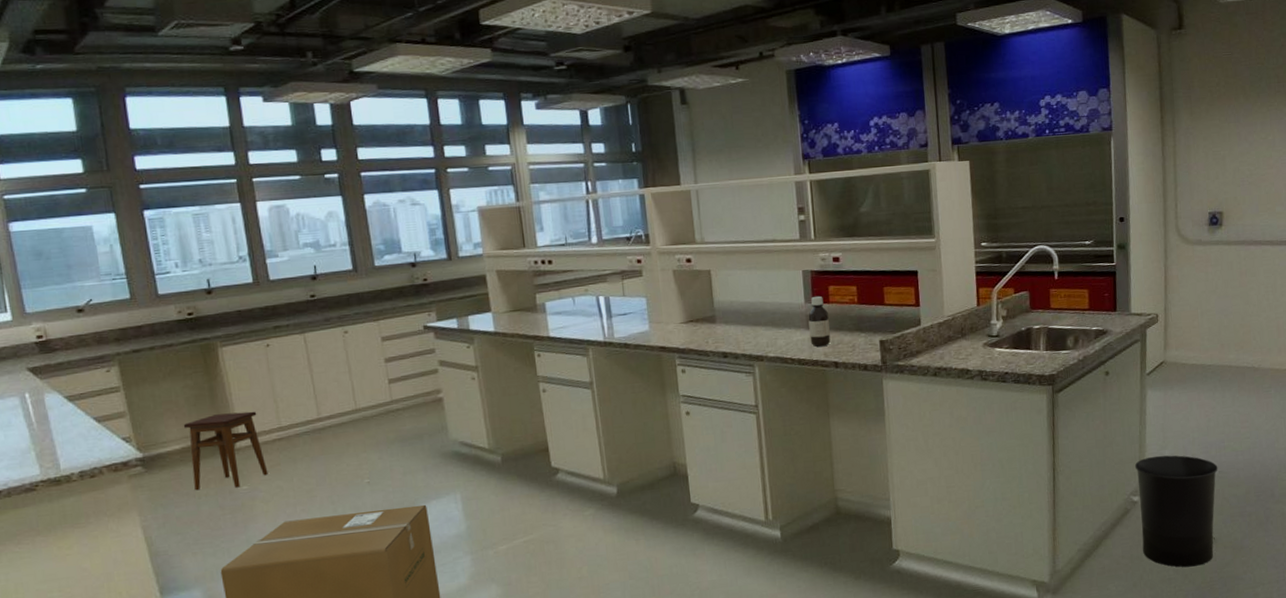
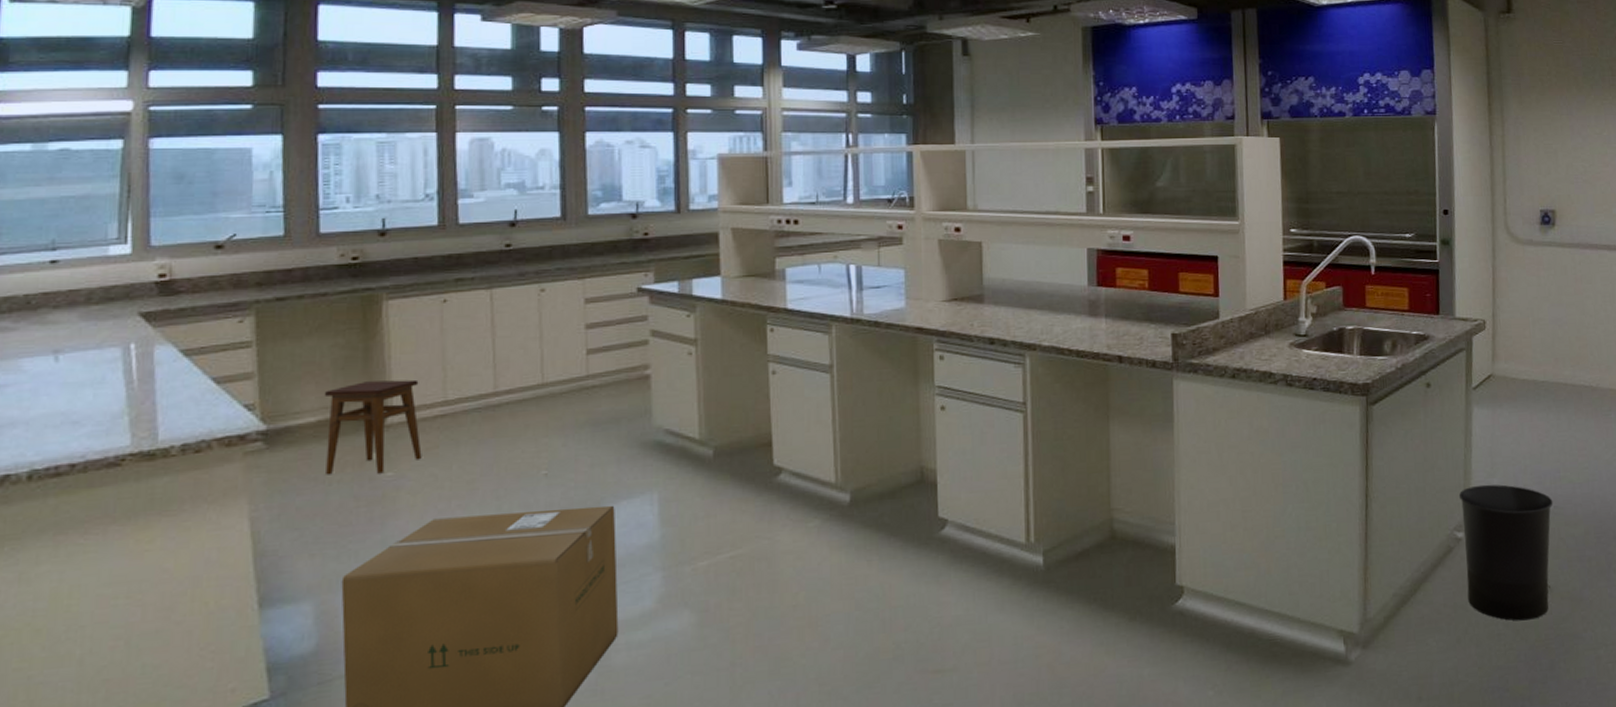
bottle: present [808,296,831,347] -> none [1091,278,1115,337]

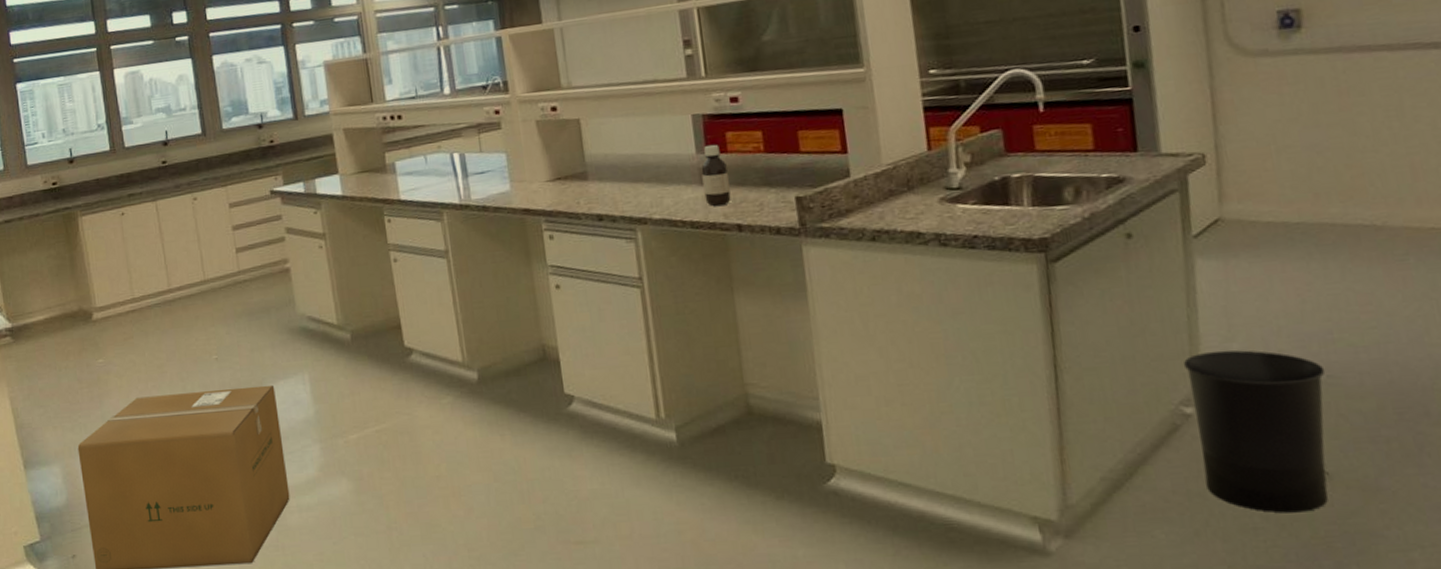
stool: present [324,379,422,475] -> none [46,281,122,363]
bottle: none [1091,278,1115,337] -> present [701,144,731,206]

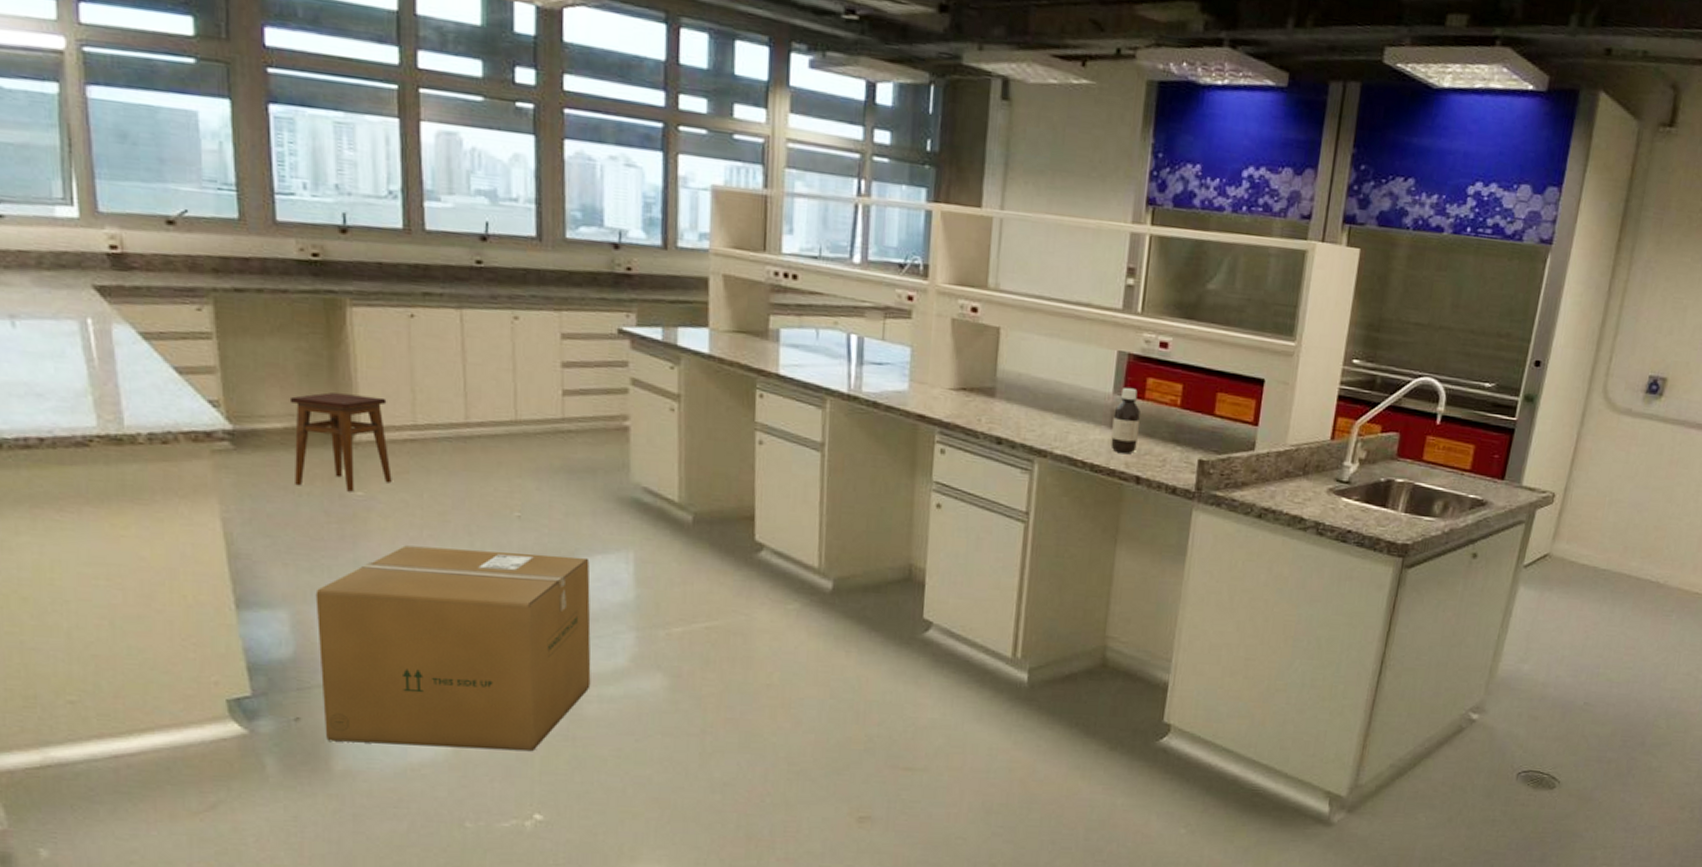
stool: none [46,281,122,363] -> present [289,392,392,492]
waste bin: present [1183,350,1329,513] -> none [1469,668,1585,811]

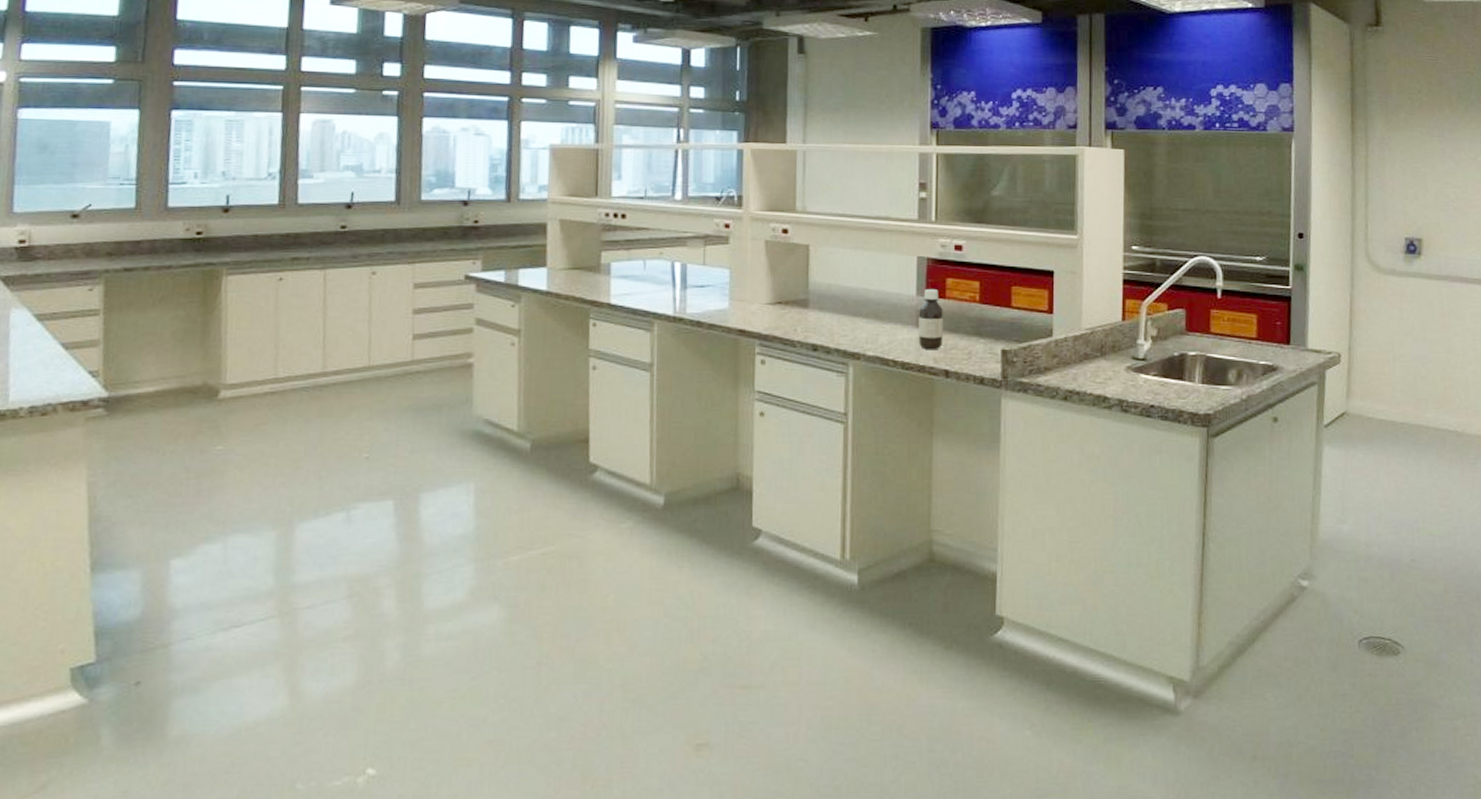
stool: present [289,392,392,492] -> none [160,355,252,447]
box: present [315,545,591,750] -> none [164,492,432,704]

